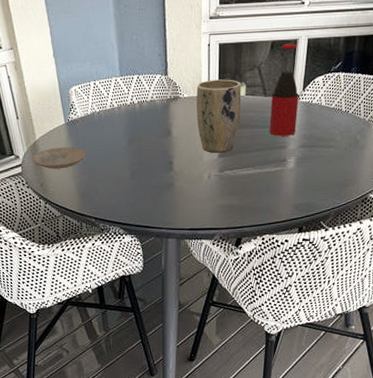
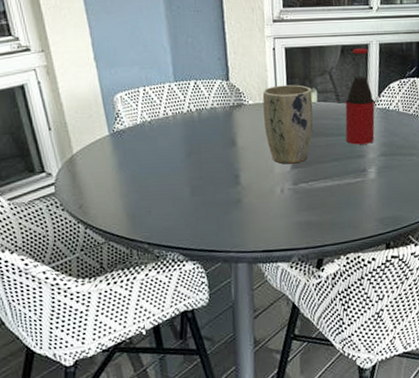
plate: present [32,147,86,169] -> none [68,161,136,188]

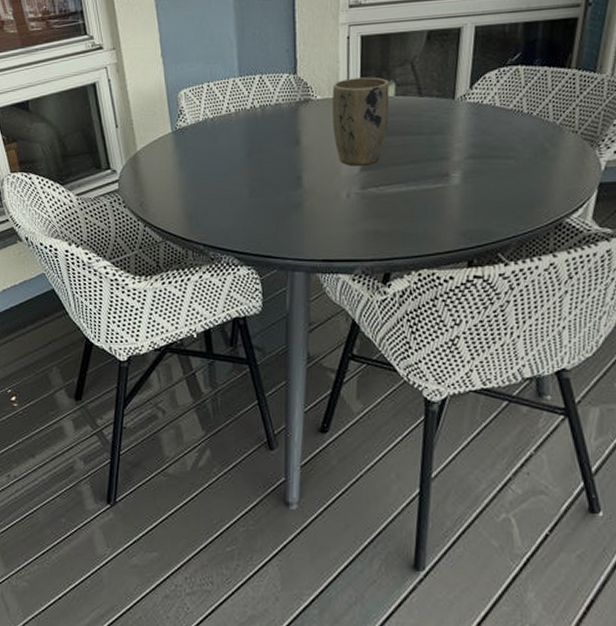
bottle: present [345,47,375,145] -> none [426,32,465,145]

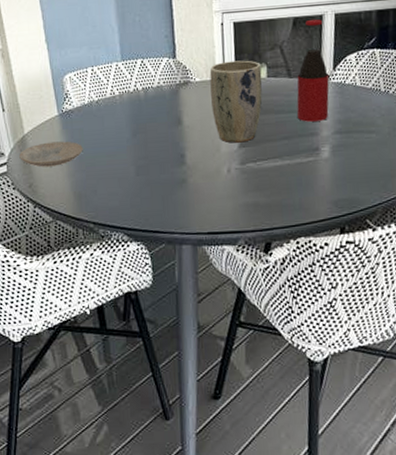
plate: none [131,159,196,186] -> present [19,141,83,167]
bottle: none [426,32,465,145] -> present [297,19,330,122]

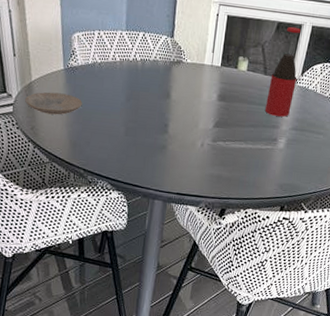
plant pot: present [209,60,263,143] -> none [197,49,244,123]

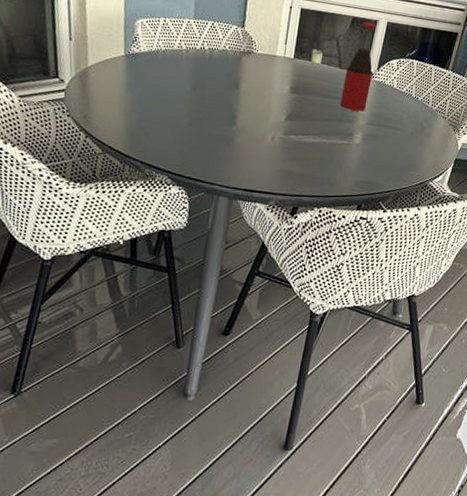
plate: present [25,92,83,115] -> none [79,78,143,103]

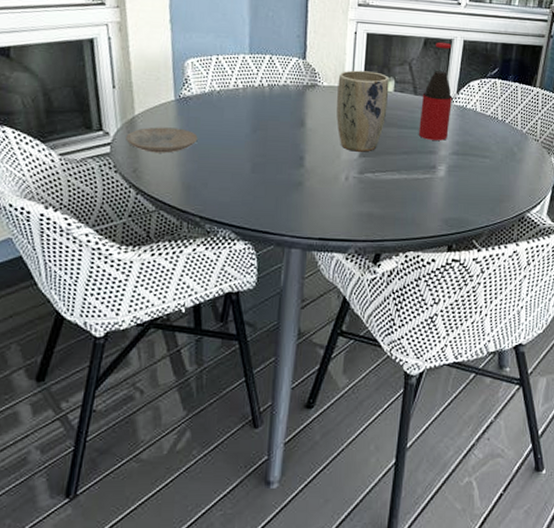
plate: none [79,78,143,103] -> present [126,127,198,153]
plant pot: none [268,41,318,116] -> present [336,70,389,152]

